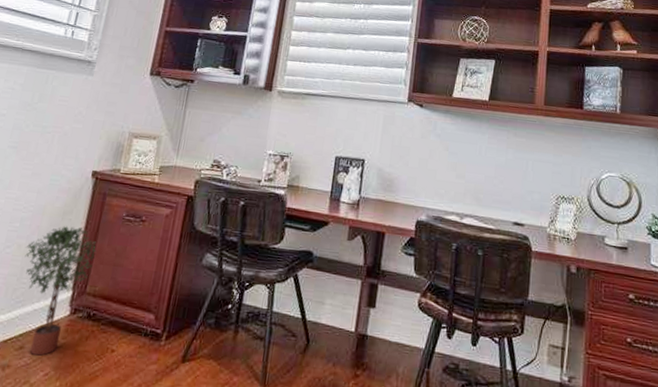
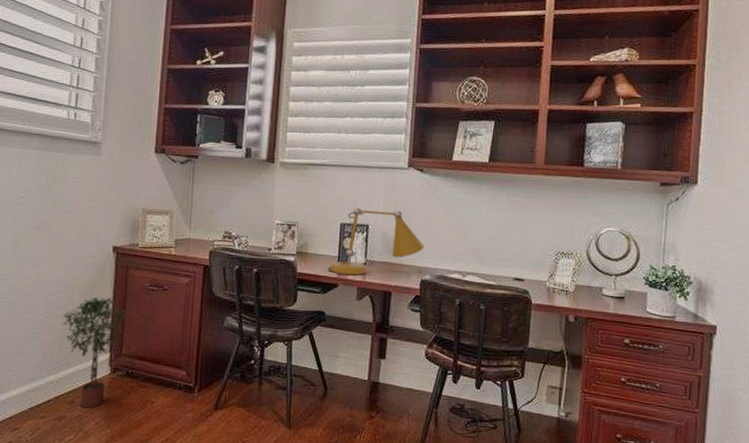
table lamp: none [319,140,421,213] -> present [328,207,424,276]

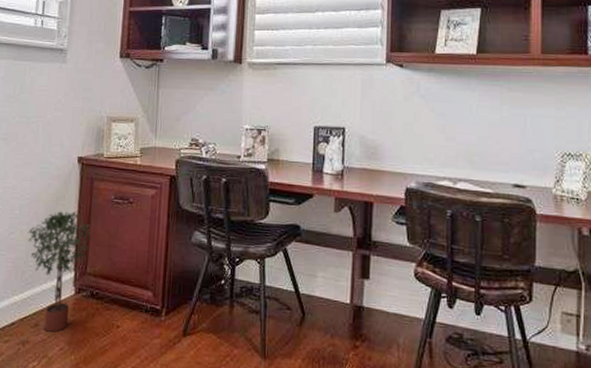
table lamp: present [328,207,424,276] -> none [302,108,408,184]

